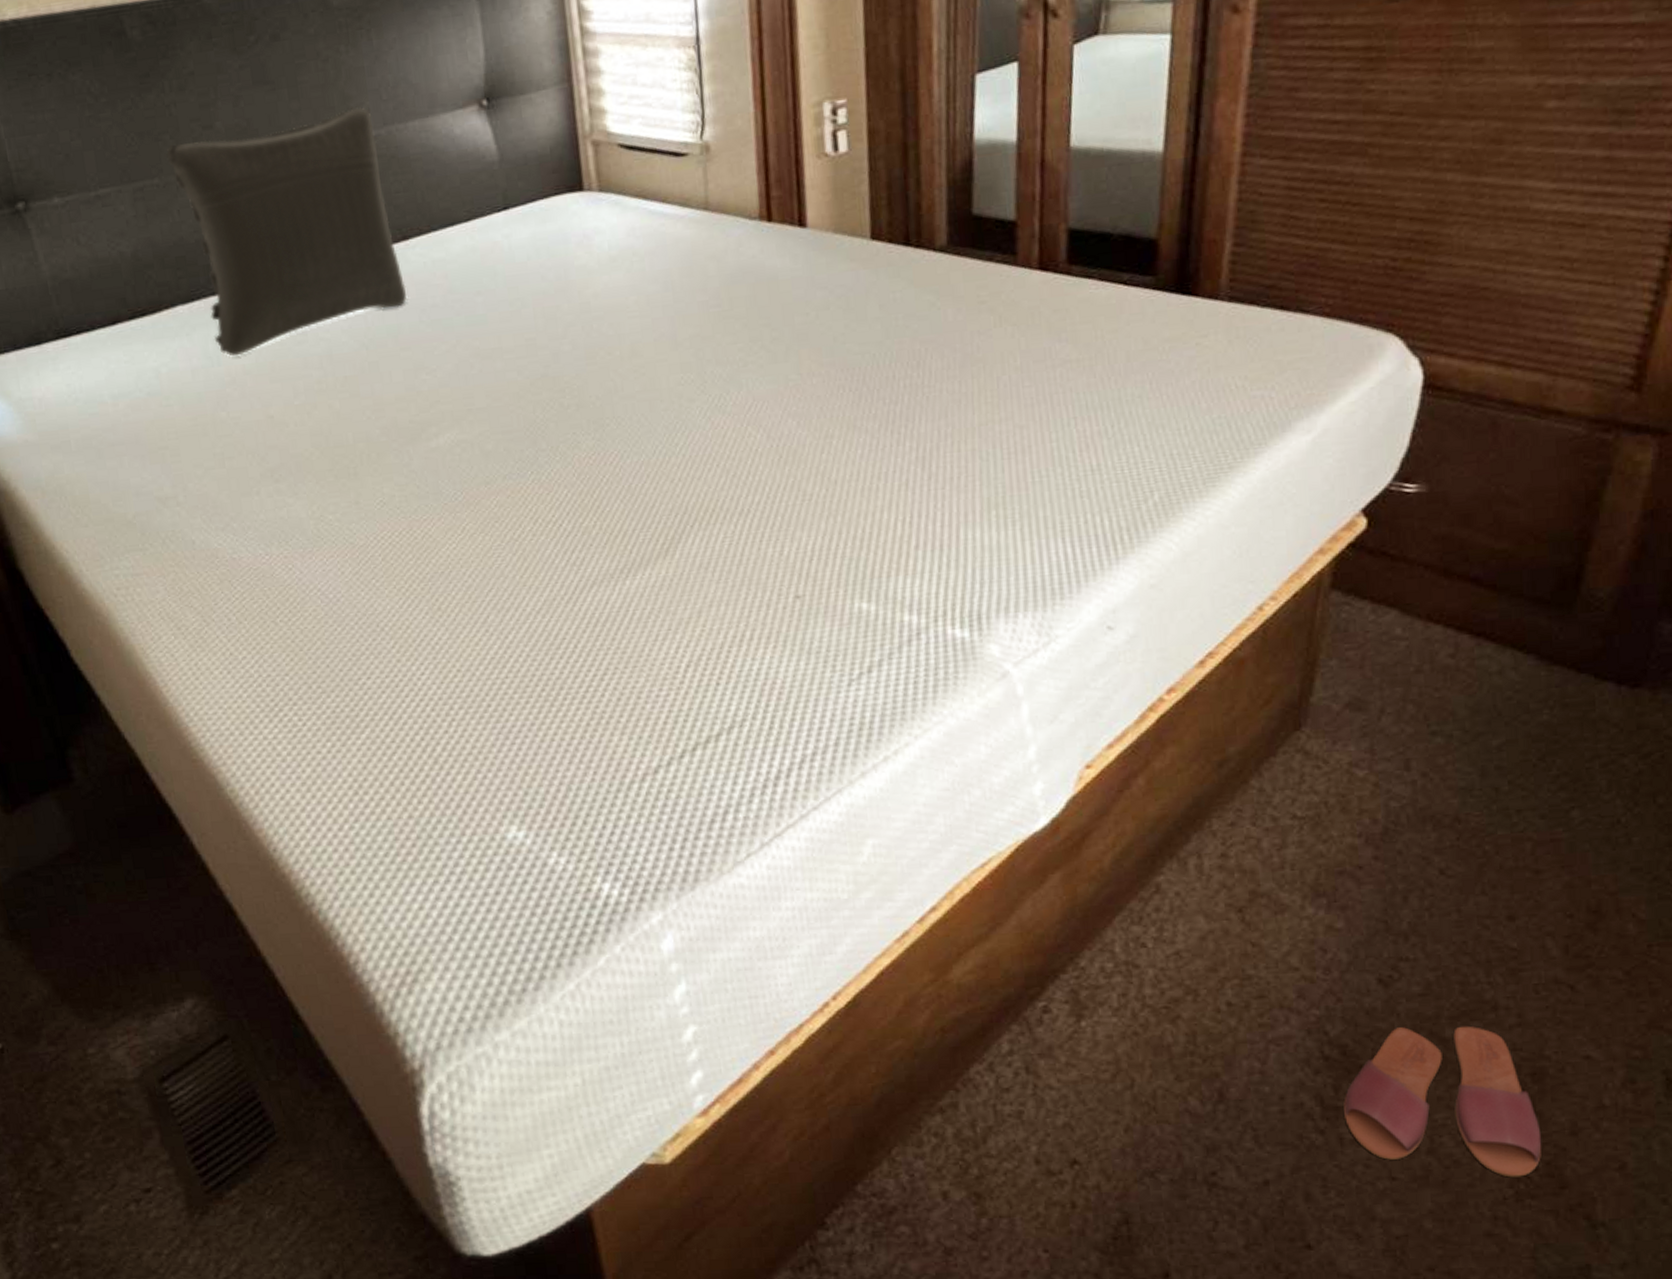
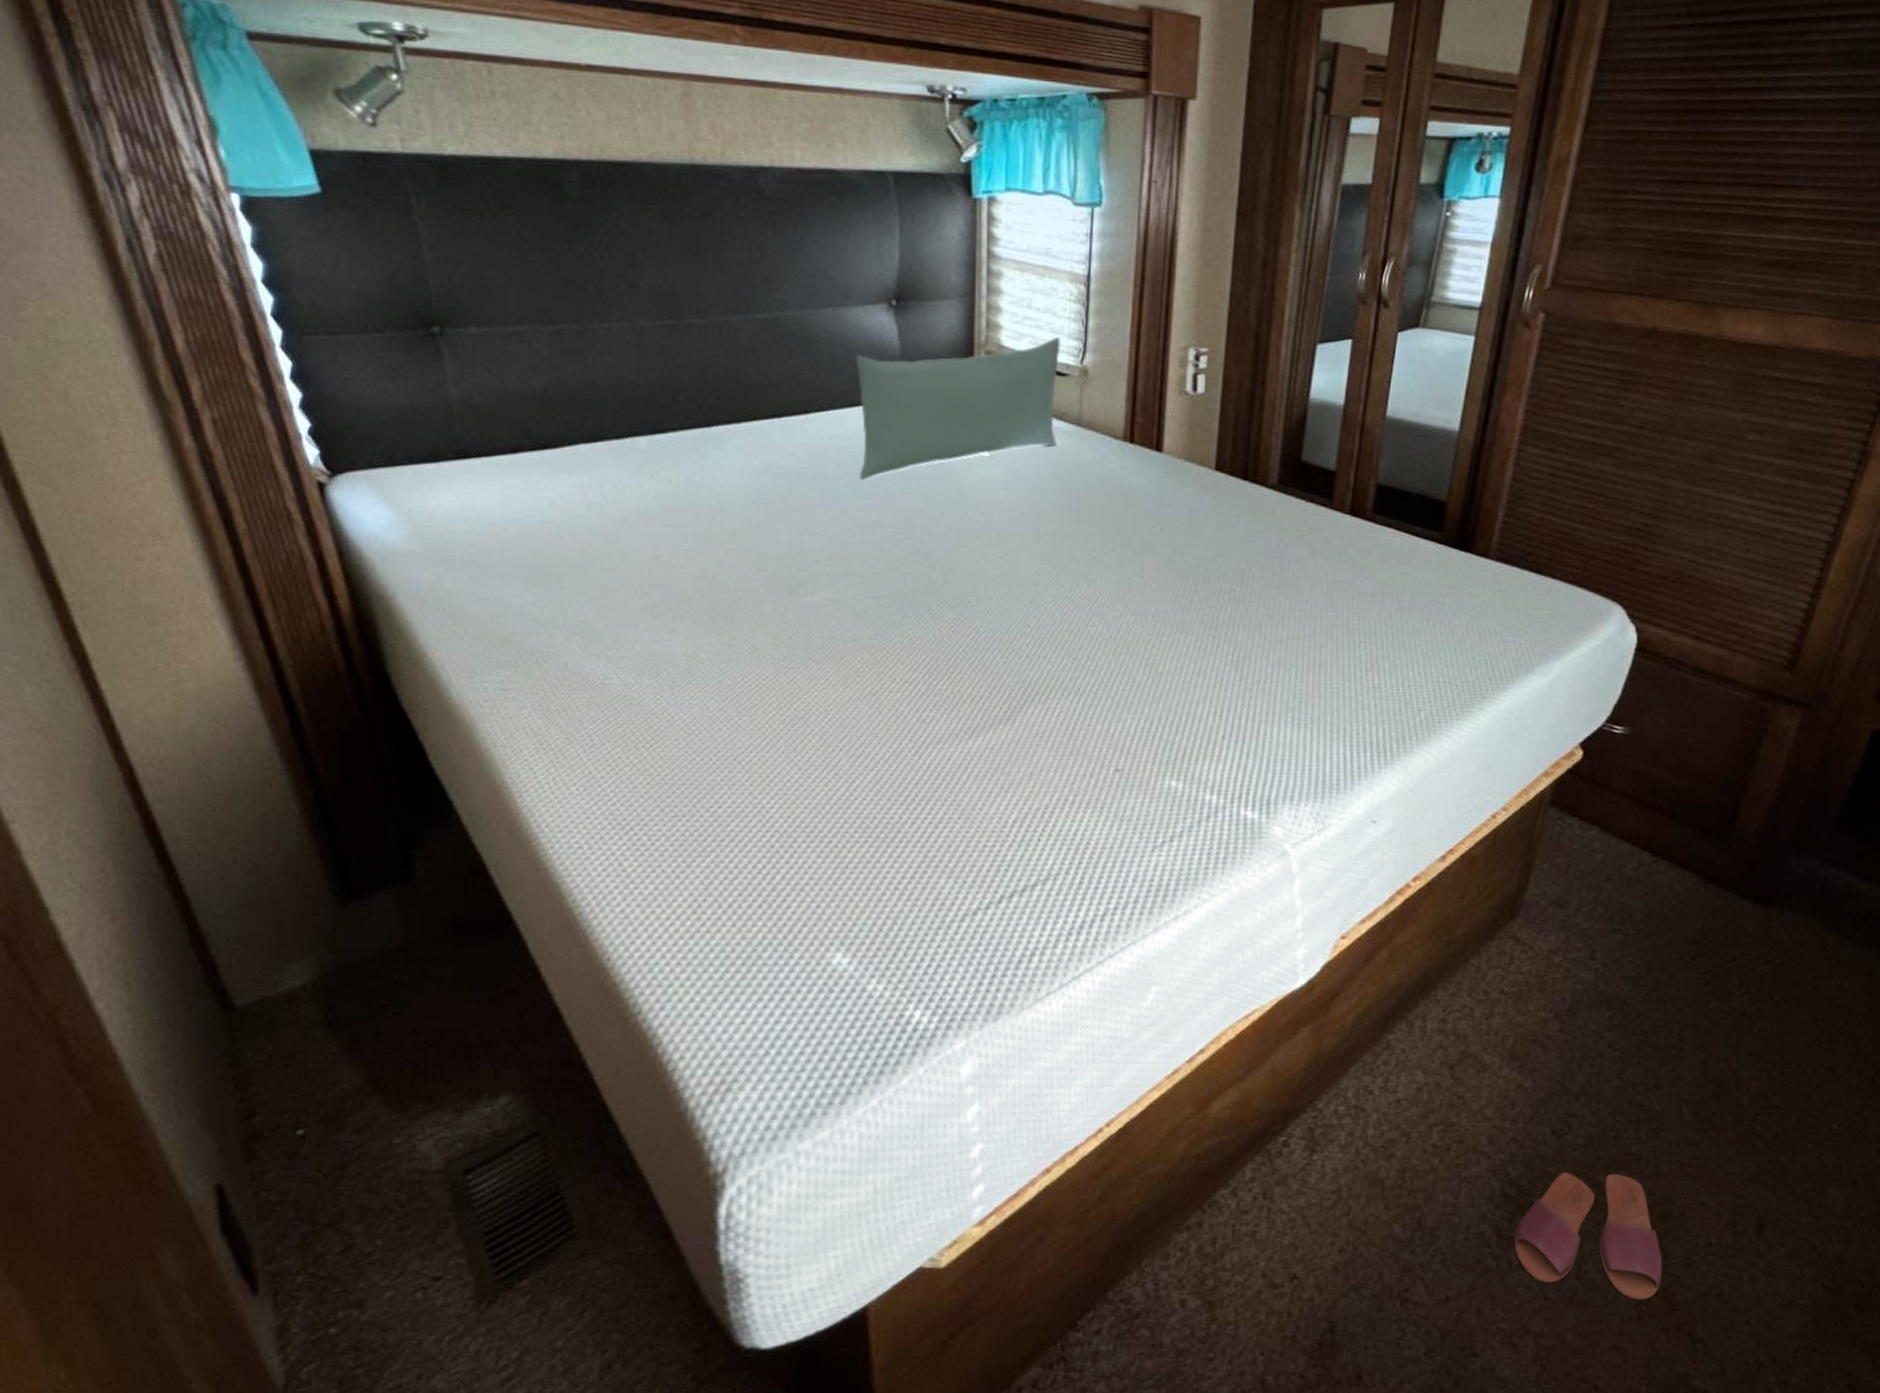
pillow: present [166,106,406,356] -> none [588,287,801,496]
pillow: none [451,113,684,305] -> present [856,337,1061,480]

